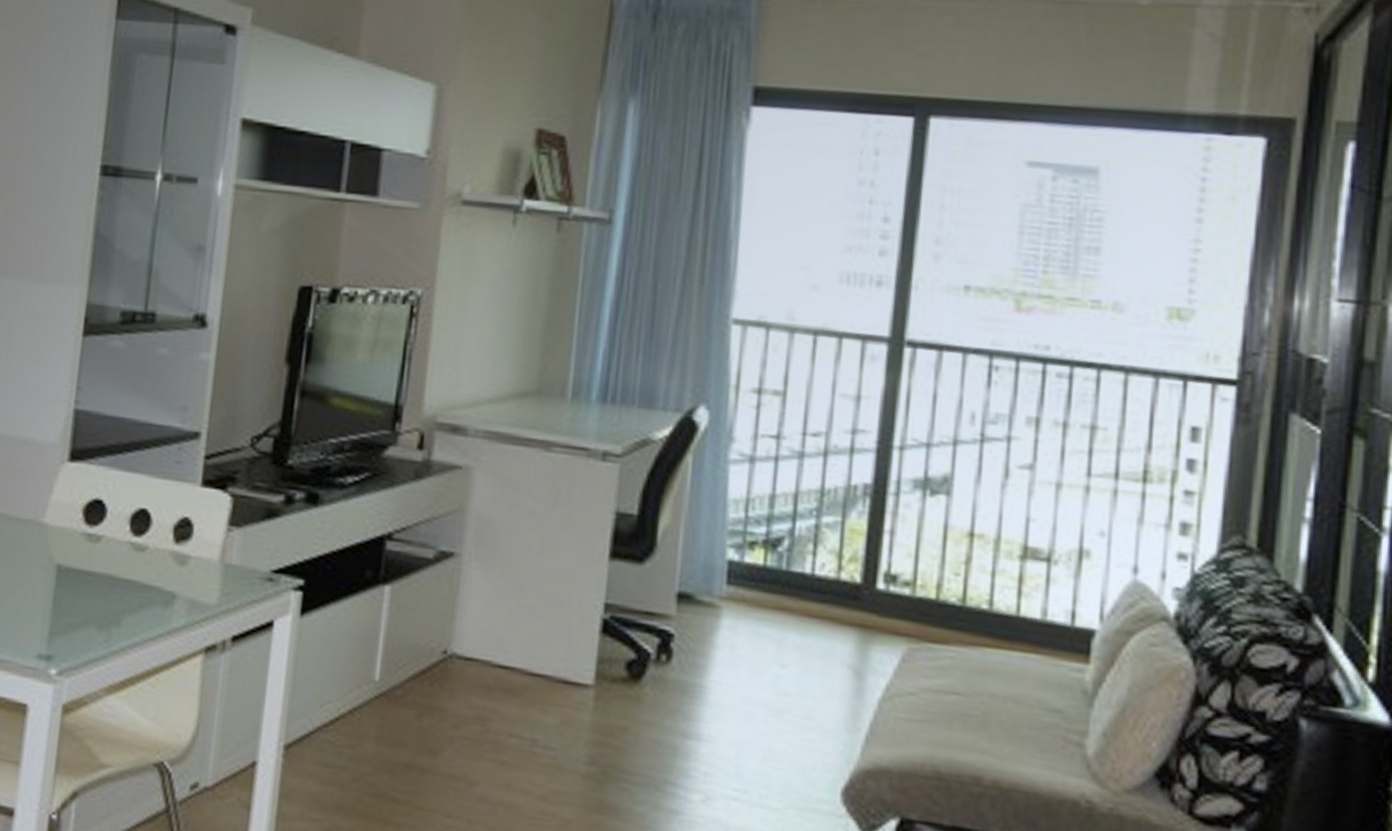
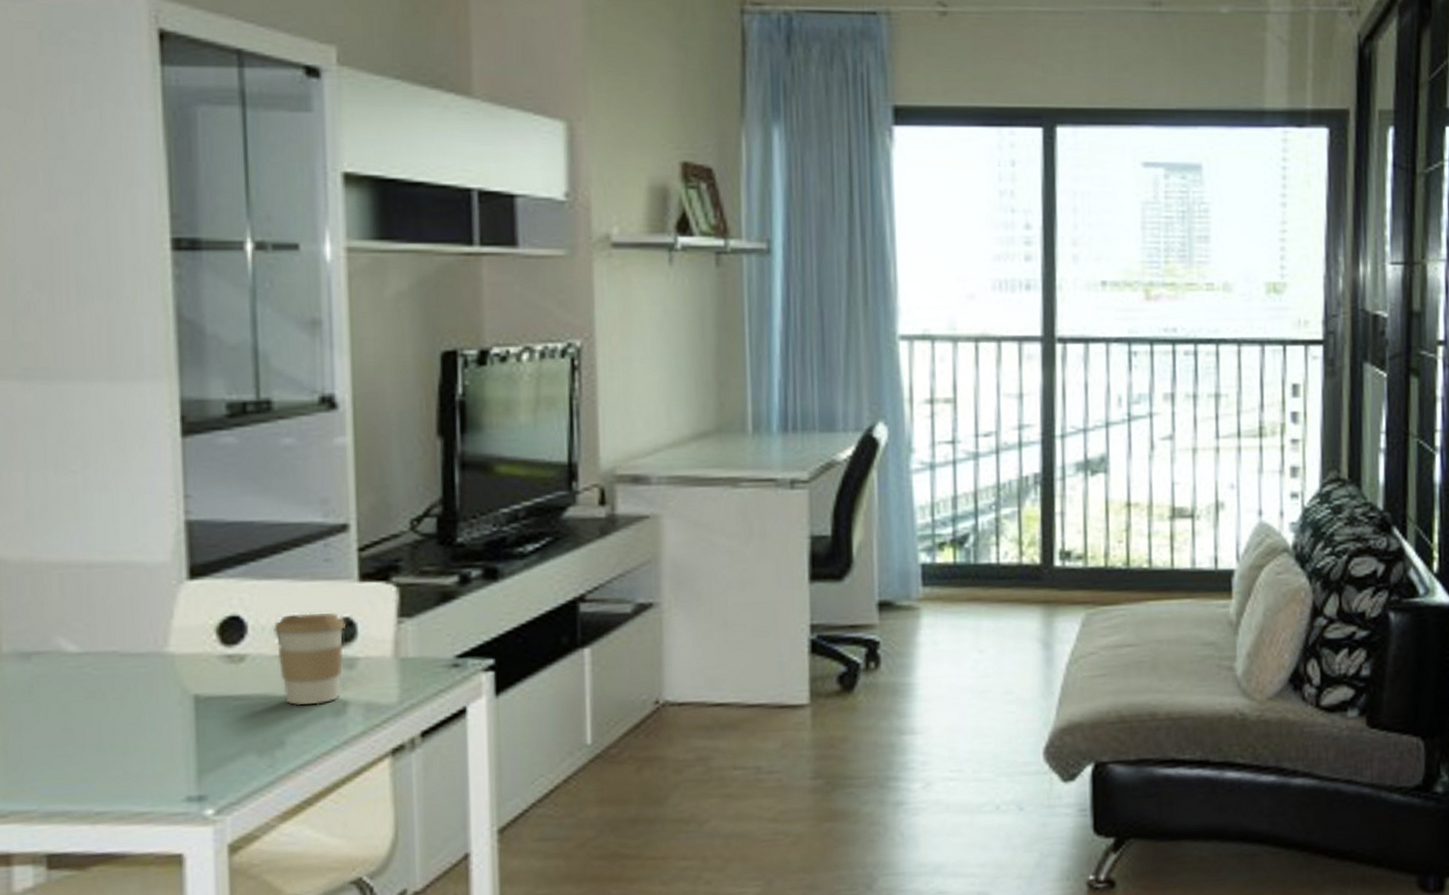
coffee cup: none [126,507,185,593] -> present [274,613,346,706]

